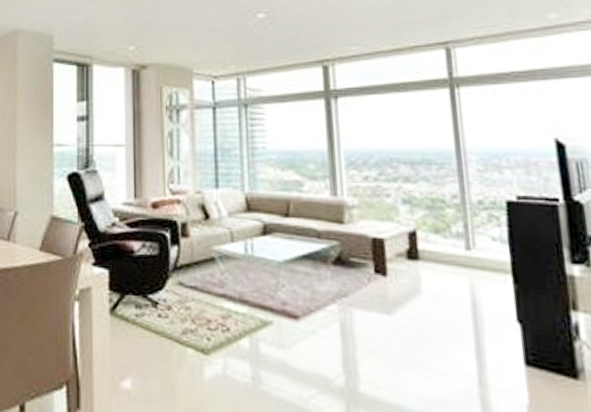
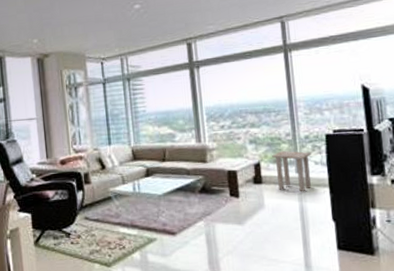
side table: none [433,217,487,278] -> present [272,150,311,192]

